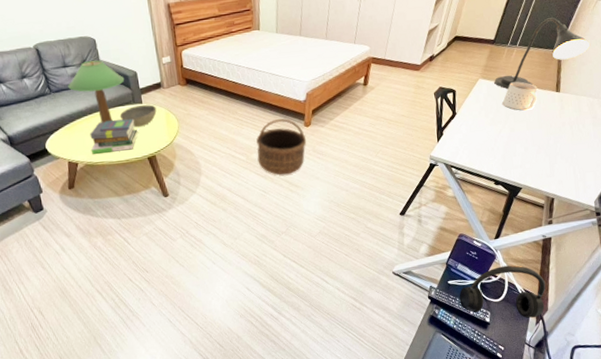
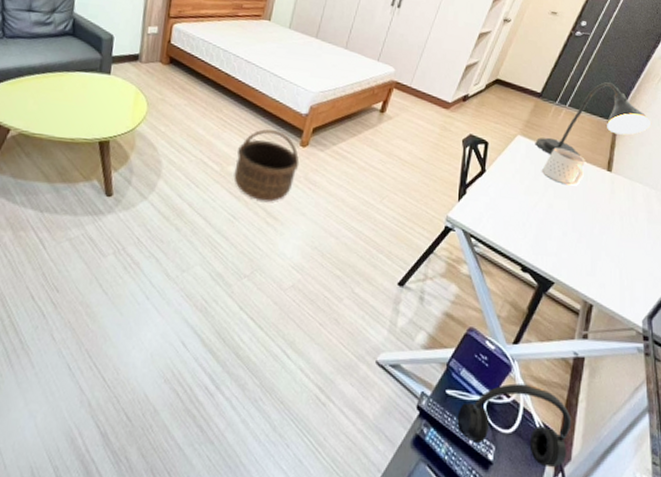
table lamp: present [68,60,125,123] -> none [26,10,97,88]
books: present [90,118,139,154] -> none [30,85,97,128]
bowl: present [119,105,157,127] -> none [78,75,126,102]

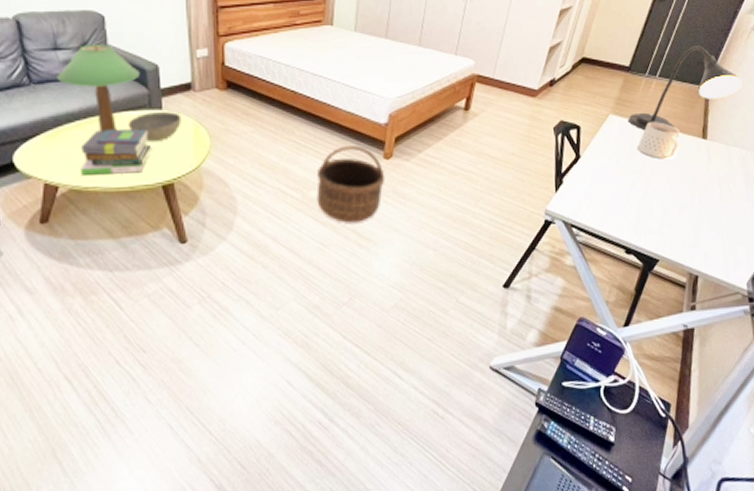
table lamp: none [26,10,97,88] -> present [57,45,141,132]
books: none [30,85,97,128] -> present [80,128,153,175]
bowl: none [78,75,126,102] -> present [127,112,182,141]
headphones: present [457,383,572,468] -> none [576,363,687,438]

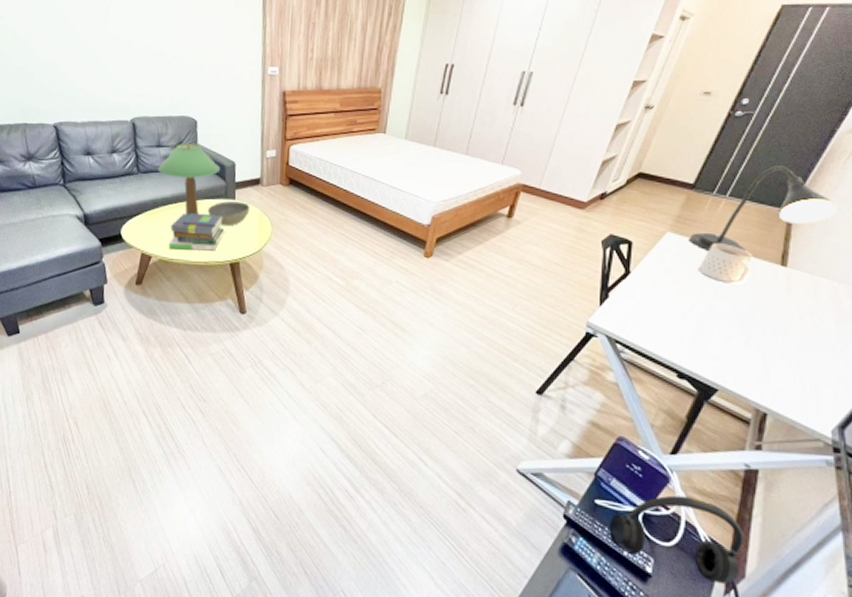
basket: present [317,146,386,223] -> none [359,242,424,313]
headphones: none [576,363,687,438] -> present [609,495,745,585]

